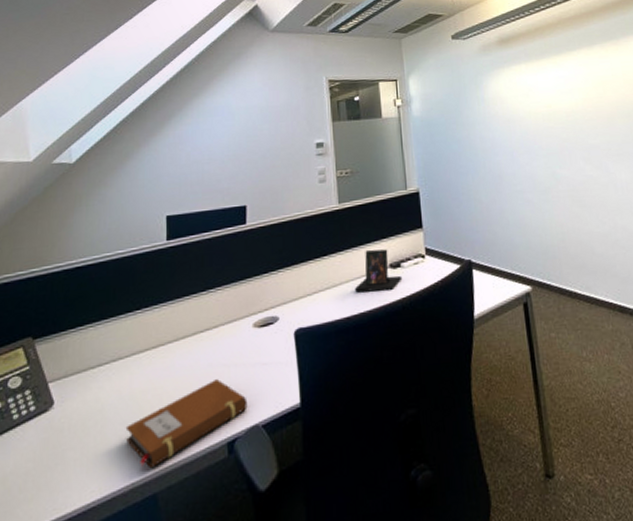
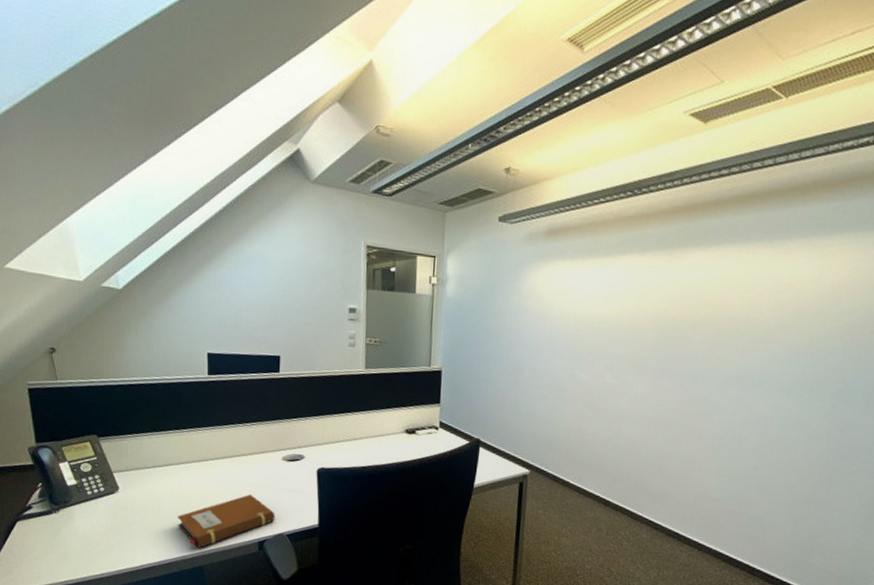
photo frame: present [355,249,403,292] -> none [373,414,416,452]

